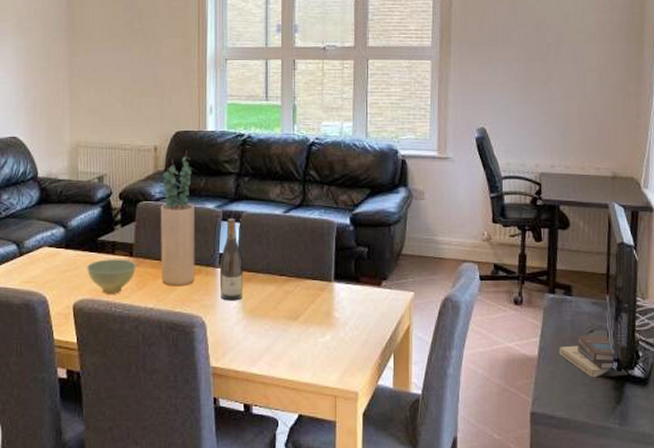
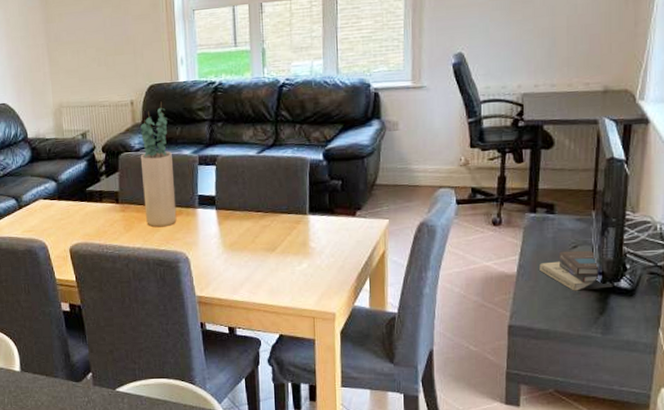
bowl: present [86,258,137,294] -> none [78,205,124,238]
wine bottle: present [219,218,244,301] -> none [199,162,223,238]

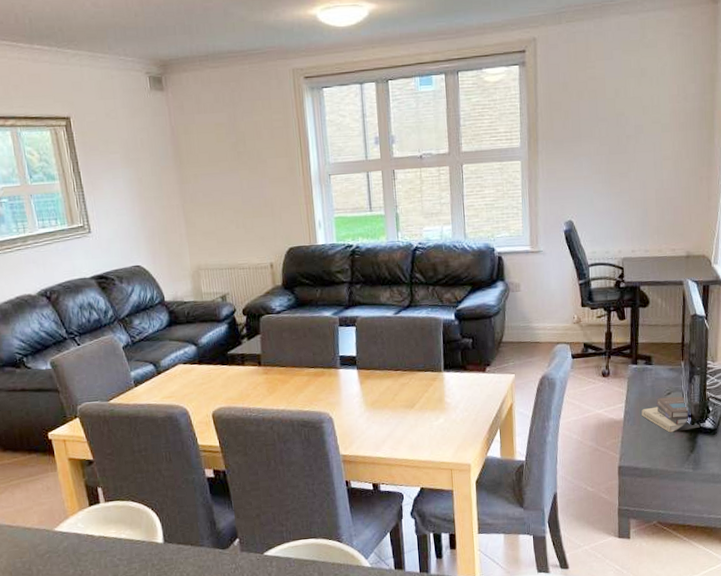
vase: present [140,101,177,228] -> none [281,264,320,389]

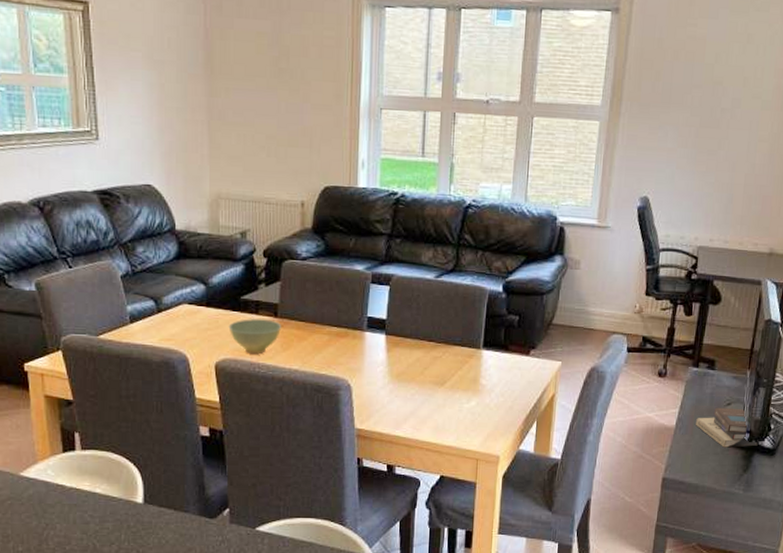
bowl: none [220,369,266,401] -> present [228,318,282,355]

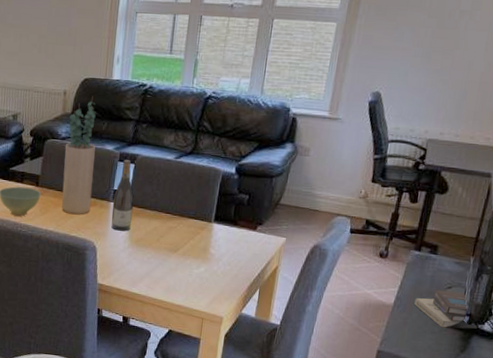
vase: none [306,206,344,349] -> present [61,95,96,215]
wine bottle: none [366,281,392,365] -> present [111,160,134,231]

